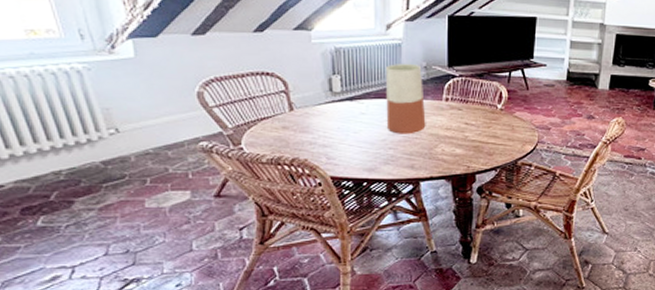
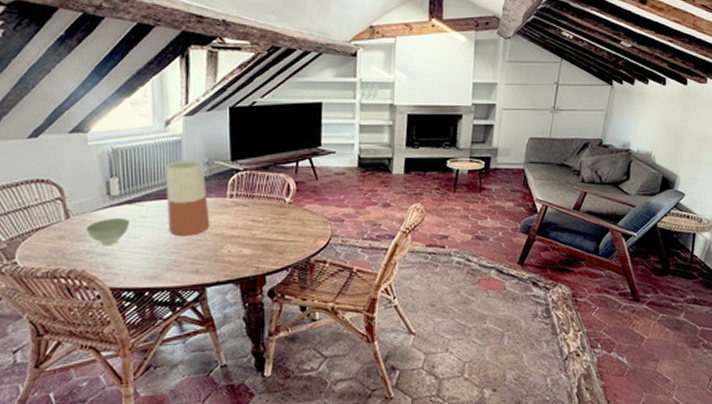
bowl: none [308,113,350,138] -> present [85,218,129,245]

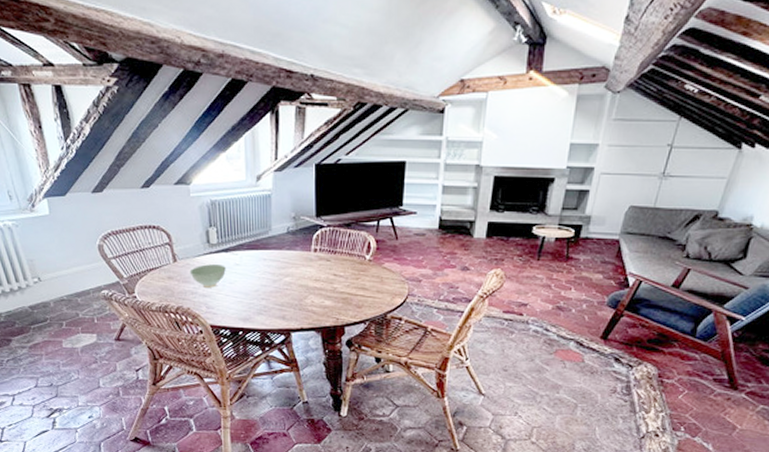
vase: present [166,161,210,237] -> none [257,215,296,285]

